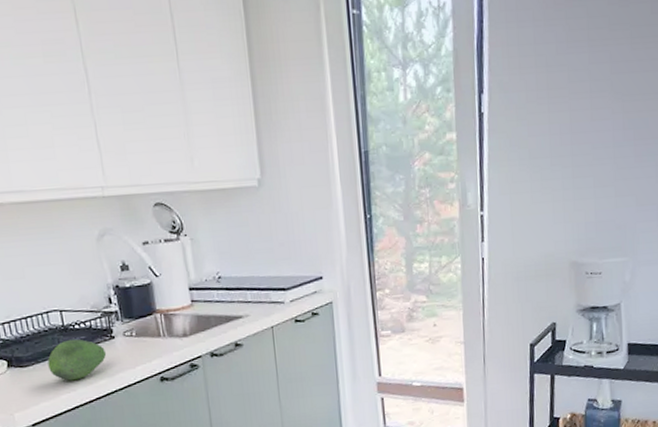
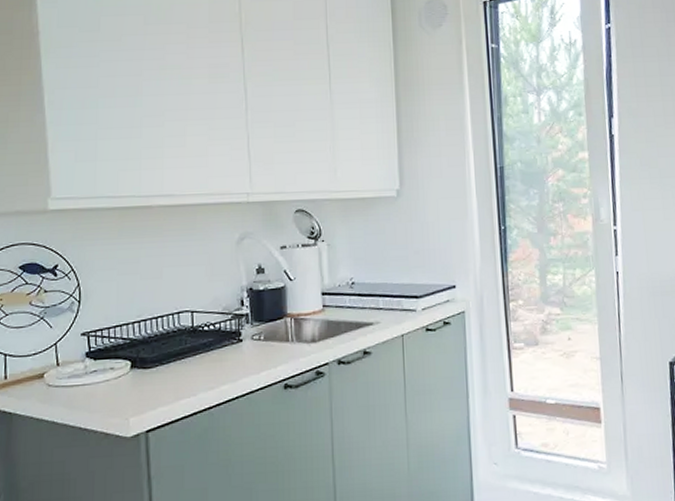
fruit: present [47,339,107,381] -> none [172,341,232,385]

